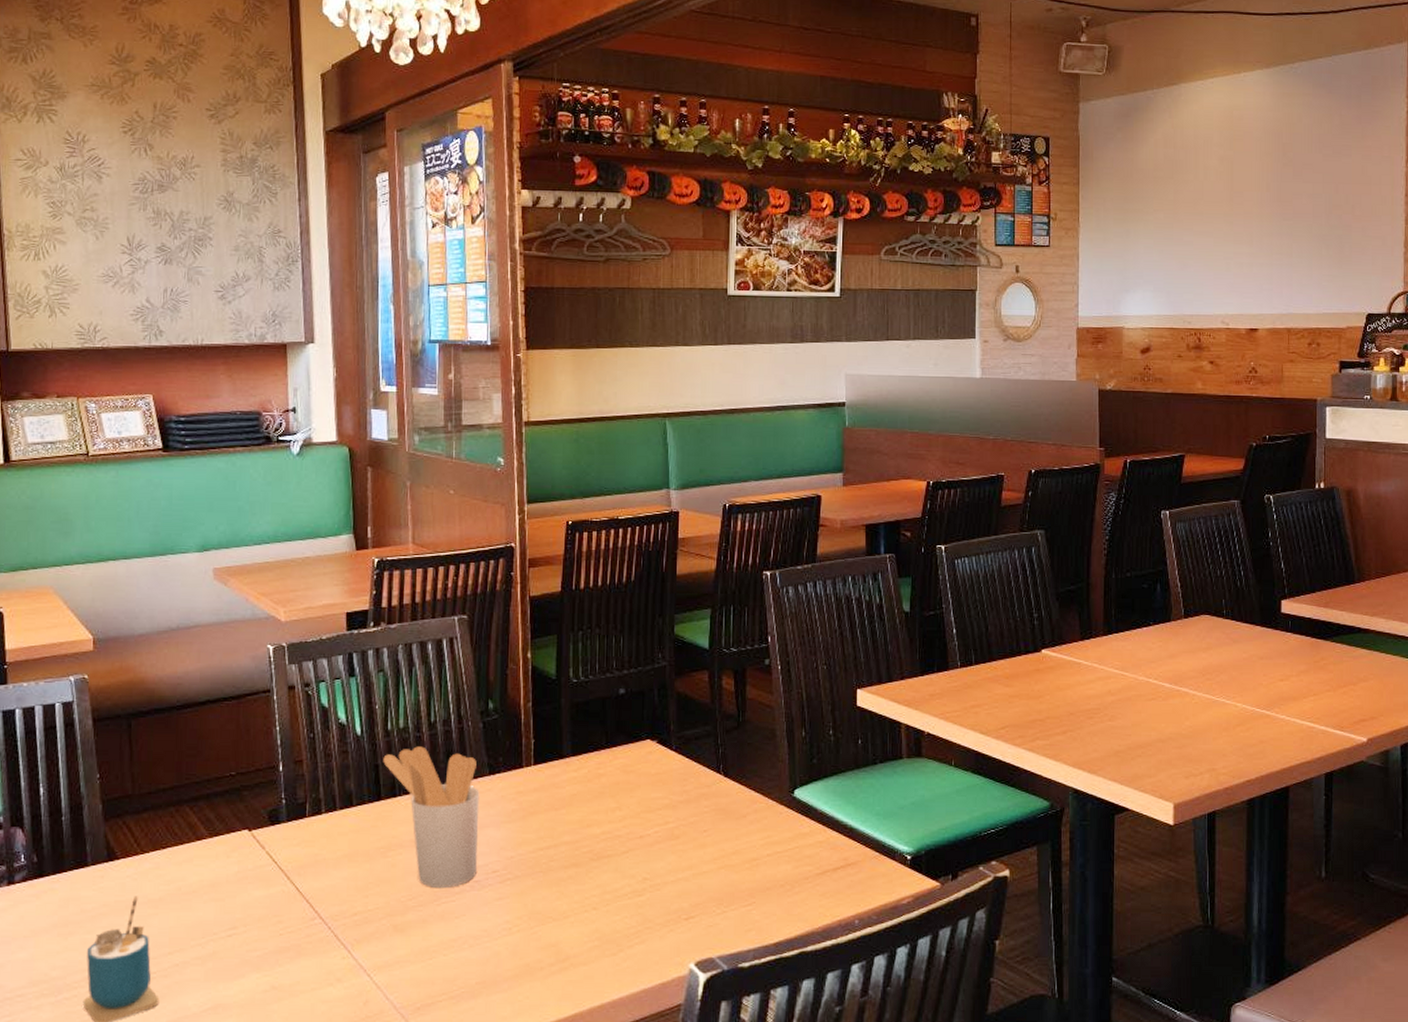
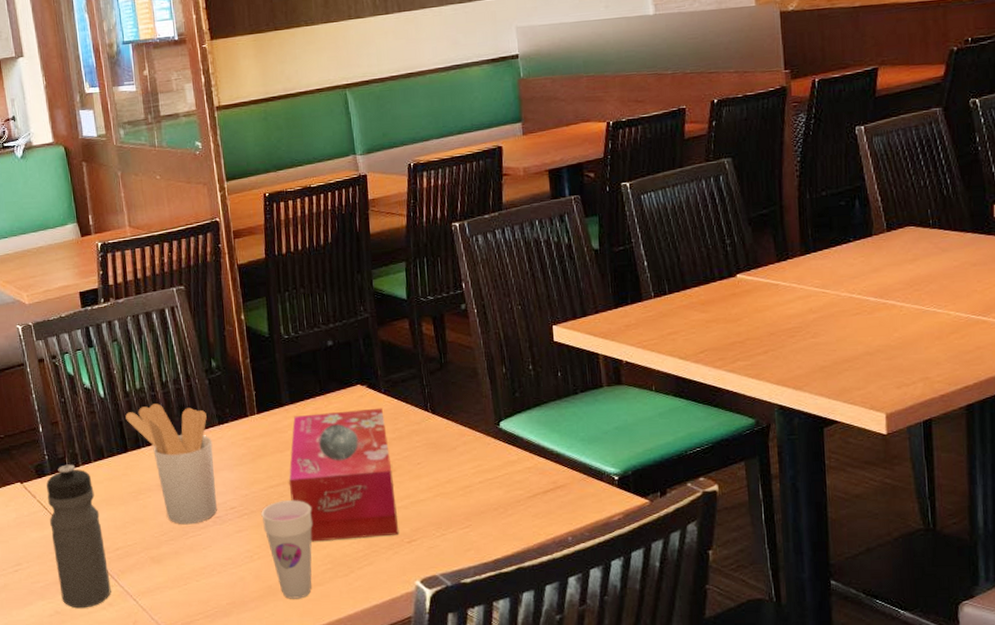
water bottle: none [278,811,342,984] -> present [46,464,111,609]
cup: none [526,866,583,980] -> present [261,500,313,599]
tissue box: none [561,766,677,914] -> present [288,408,399,542]

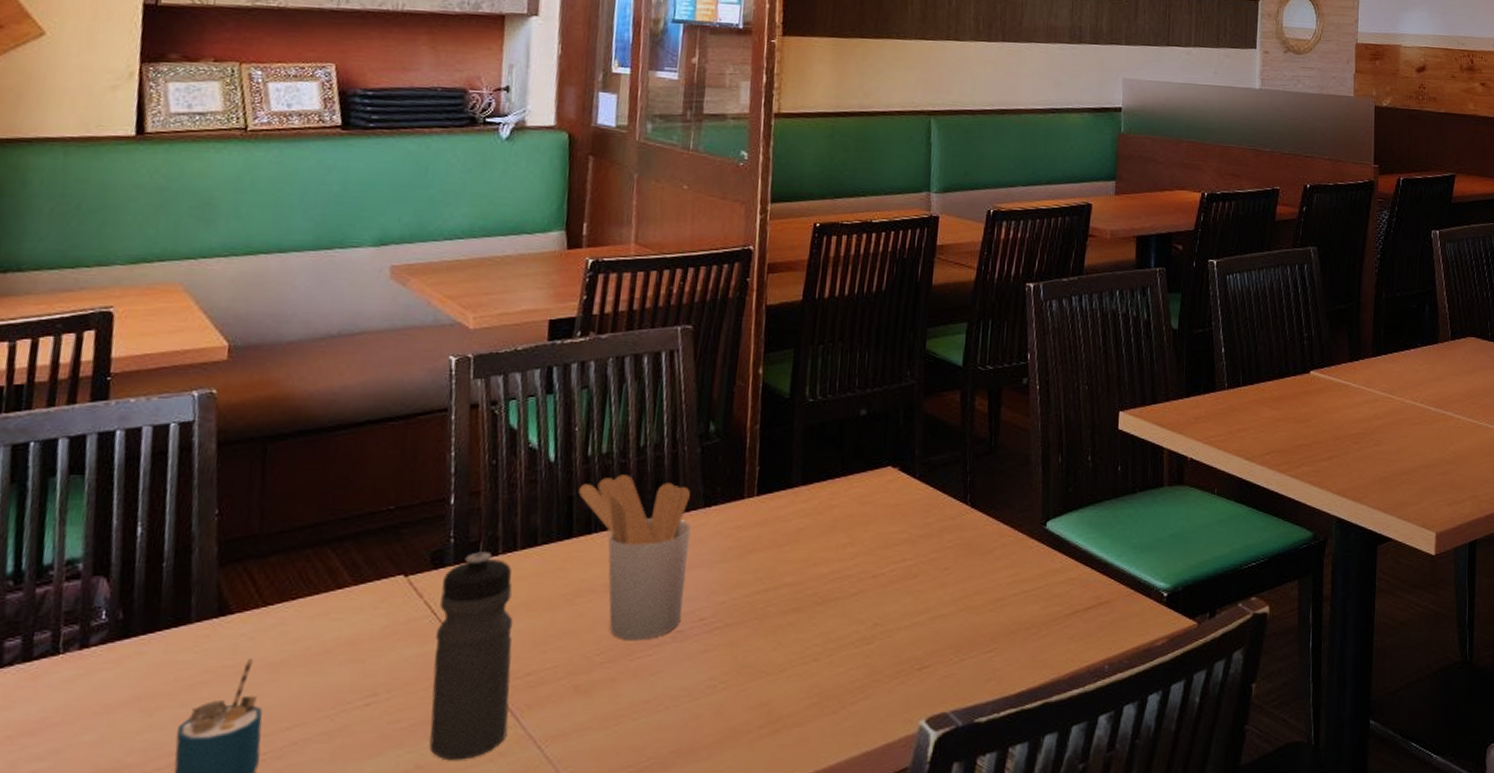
cup: present [261,500,313,599] -> none [738,611,805,745]
tissue box: present [288,408,399,542] -> none [781,496,915,667]

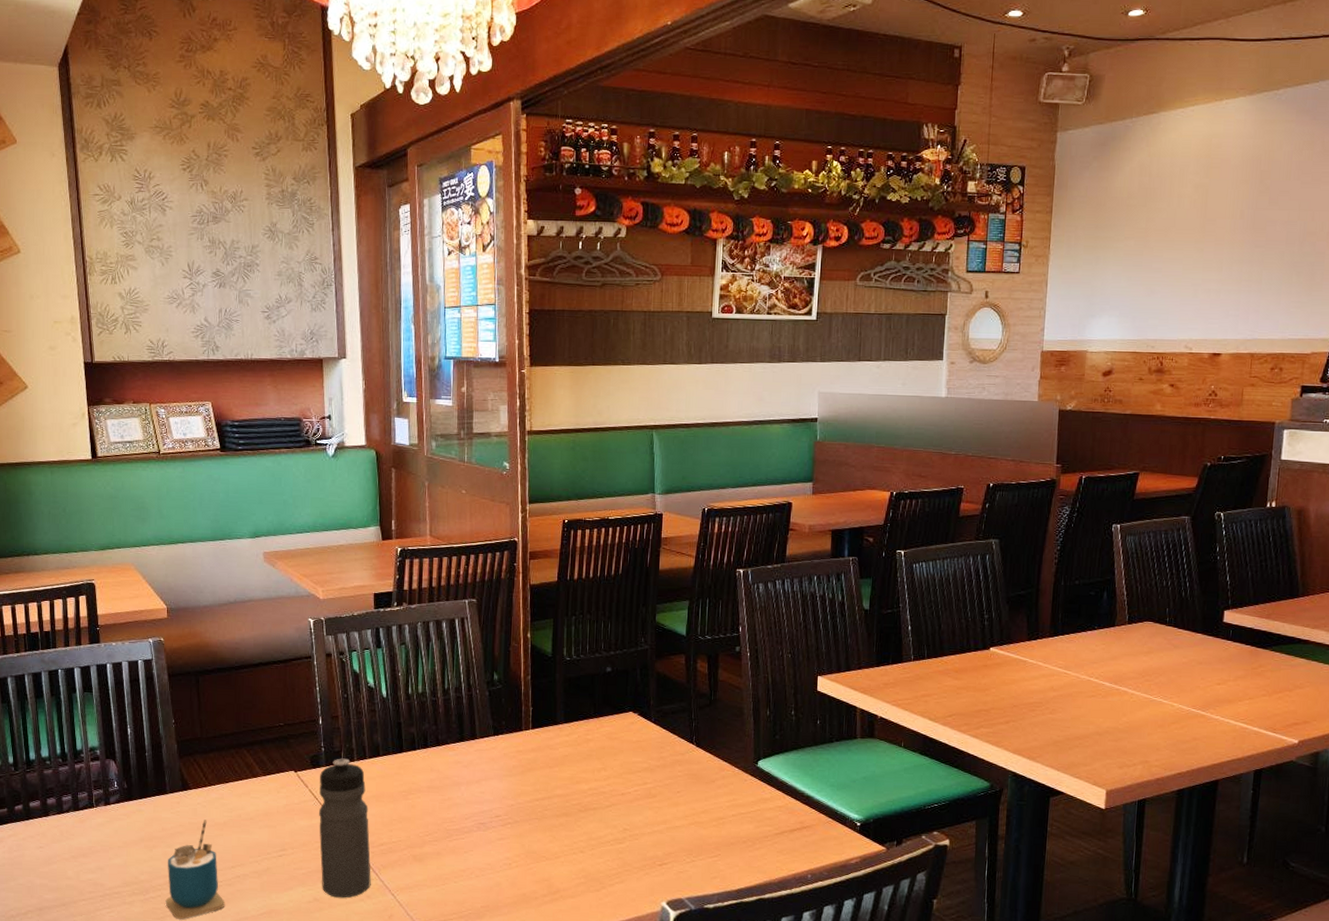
utensil holder: present [579,475,692,640] -> none [405,709,486,827]

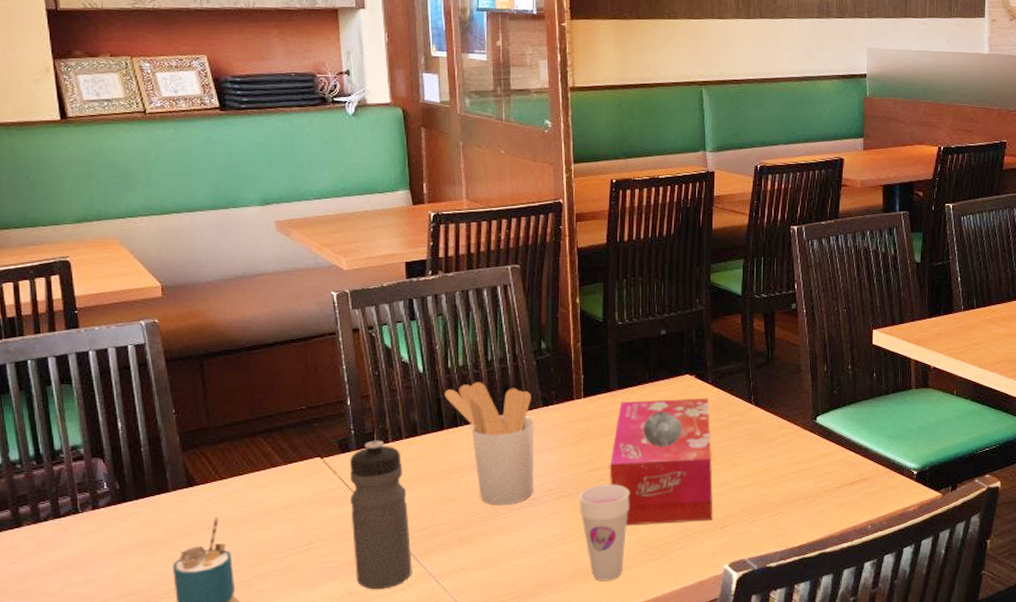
utensil holder: none [405,709,486,827] -> present [444,382,535,505]
cup: none [524,814,572,908] -> present [578,484,629,581]
tissue box: none [554,735,653,857] -> present [609,398,713,525]

